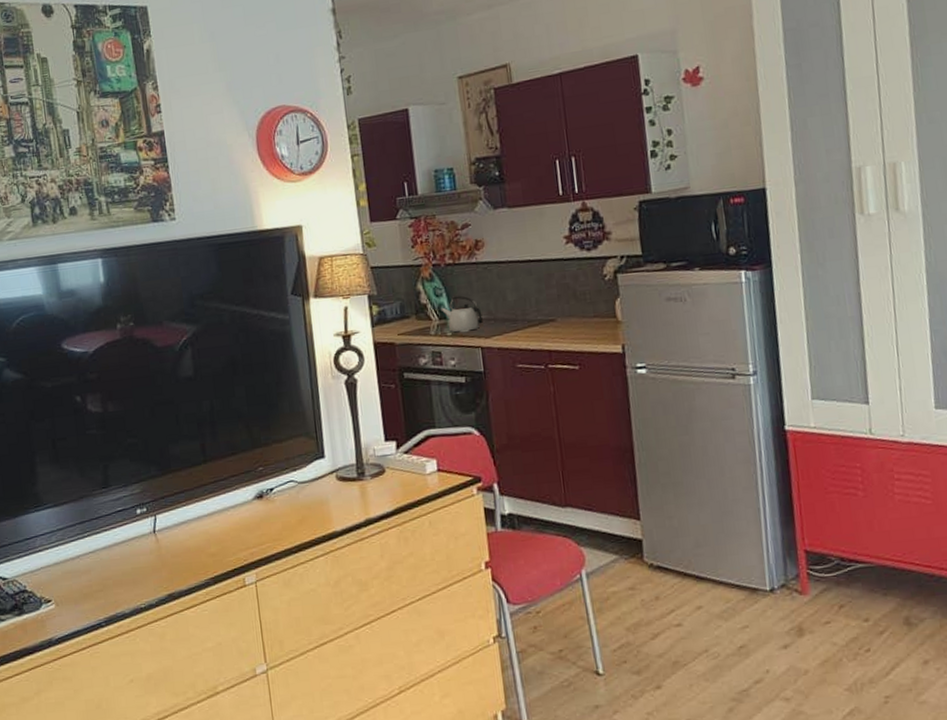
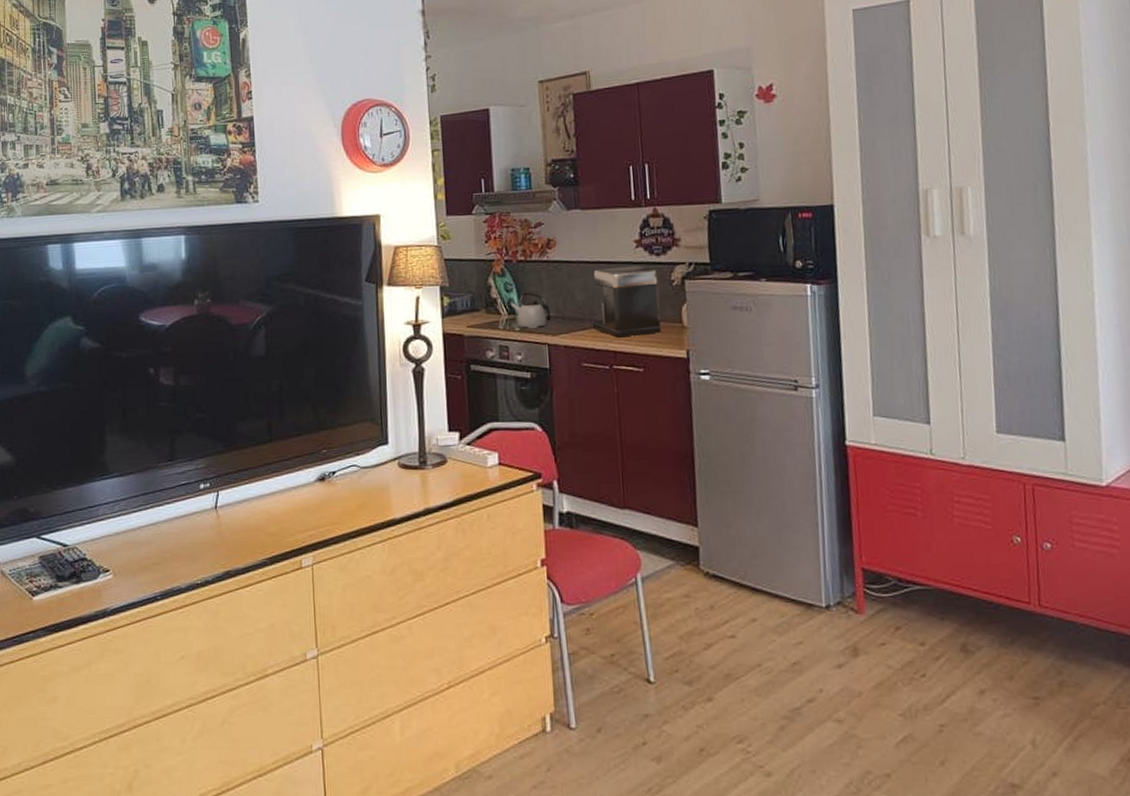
coffee maker: none [523,262,595,337] -> present [592,265,661,338]

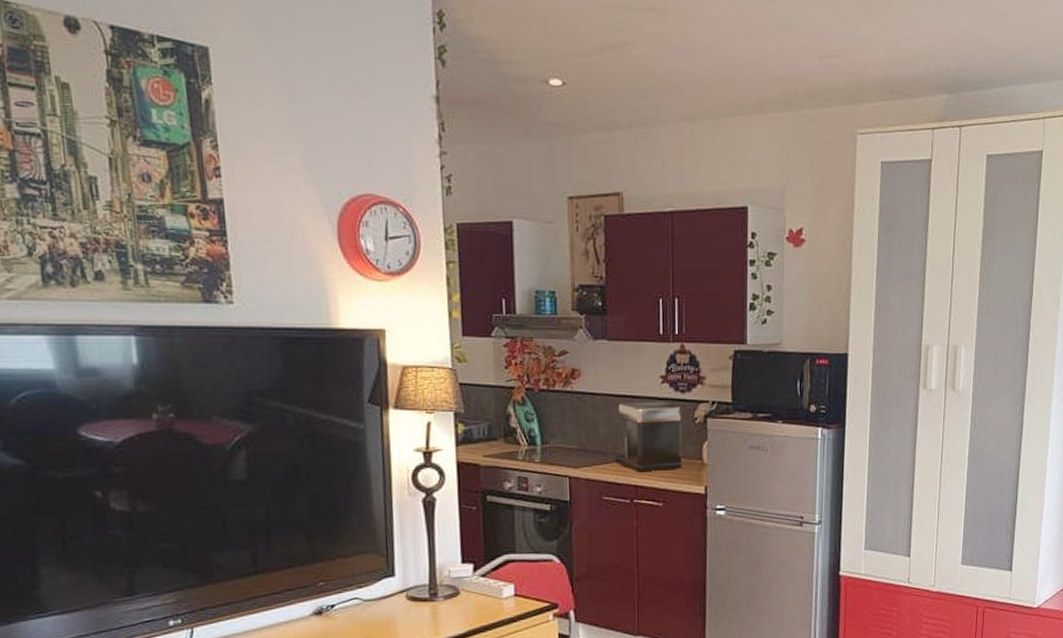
kettle: present [510,291,551,329] -> none [530,421,573,461]

